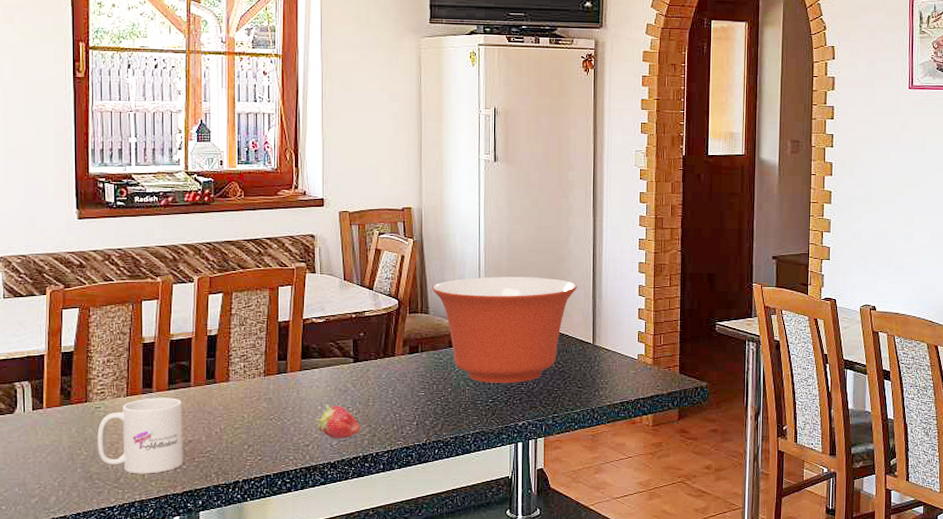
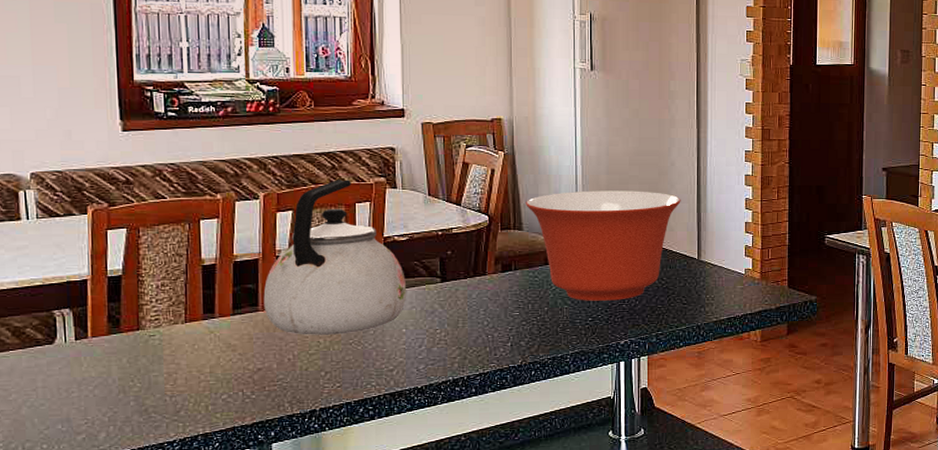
mug: present [97,398,183,474] -> none [152,323,252,406]
kettle: none [195,264,323,410] -> present [263,180,407,335]
fruit: present [316,405,361,439] -> none [400,327,450,363]

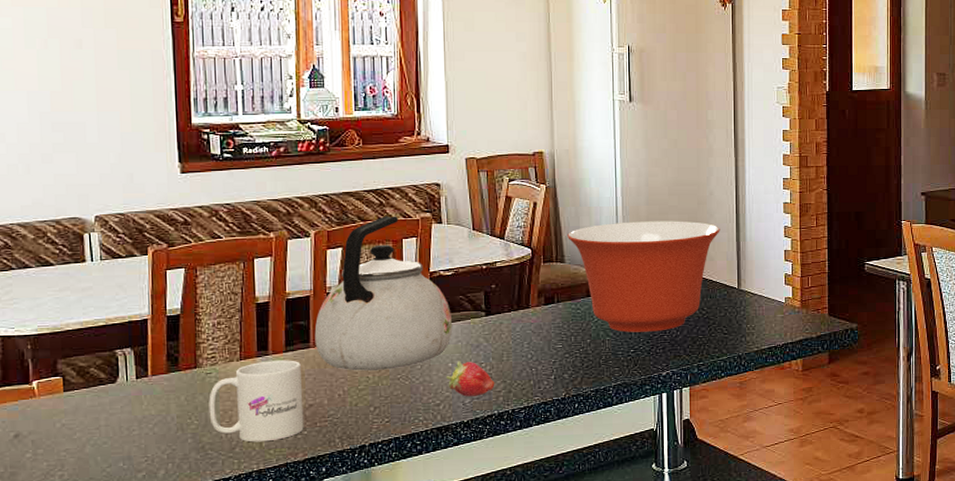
mug: none [152,323,252,406] -> present [209,360,304,442]
fruit: none [400,327,450,363] -> present [446,361,495,397]

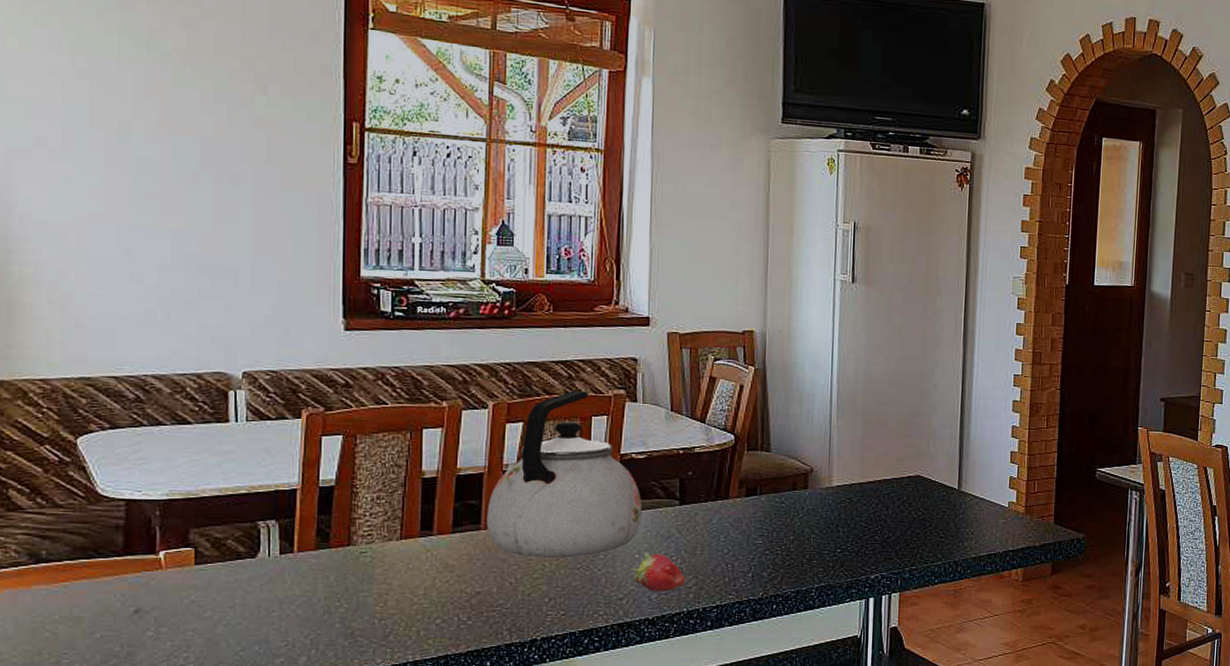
mug: present [209,360,304,442] -> none [361,542,470,631]
mixing bowl: present [567,221,720,333] -> none [775,411,943,531]

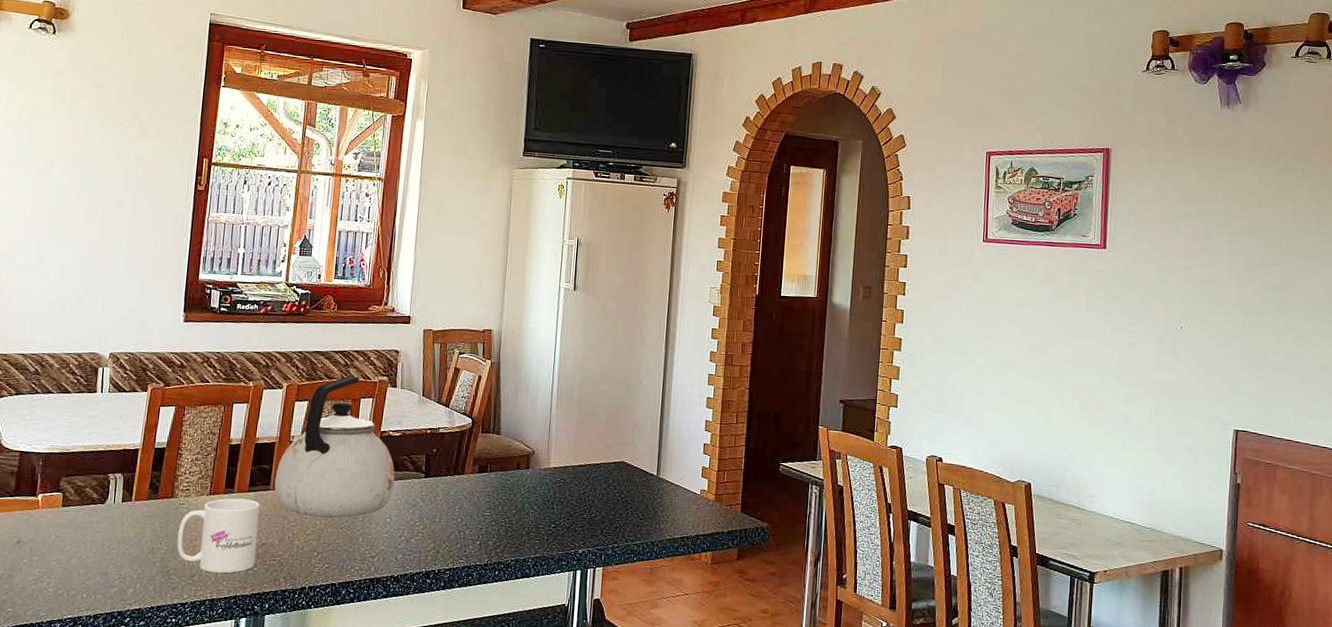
mug: none [361,542,470,631] -> present [177,498,260,573]
fruit: present [632,552,686,592] -> none [384,517,426,553]

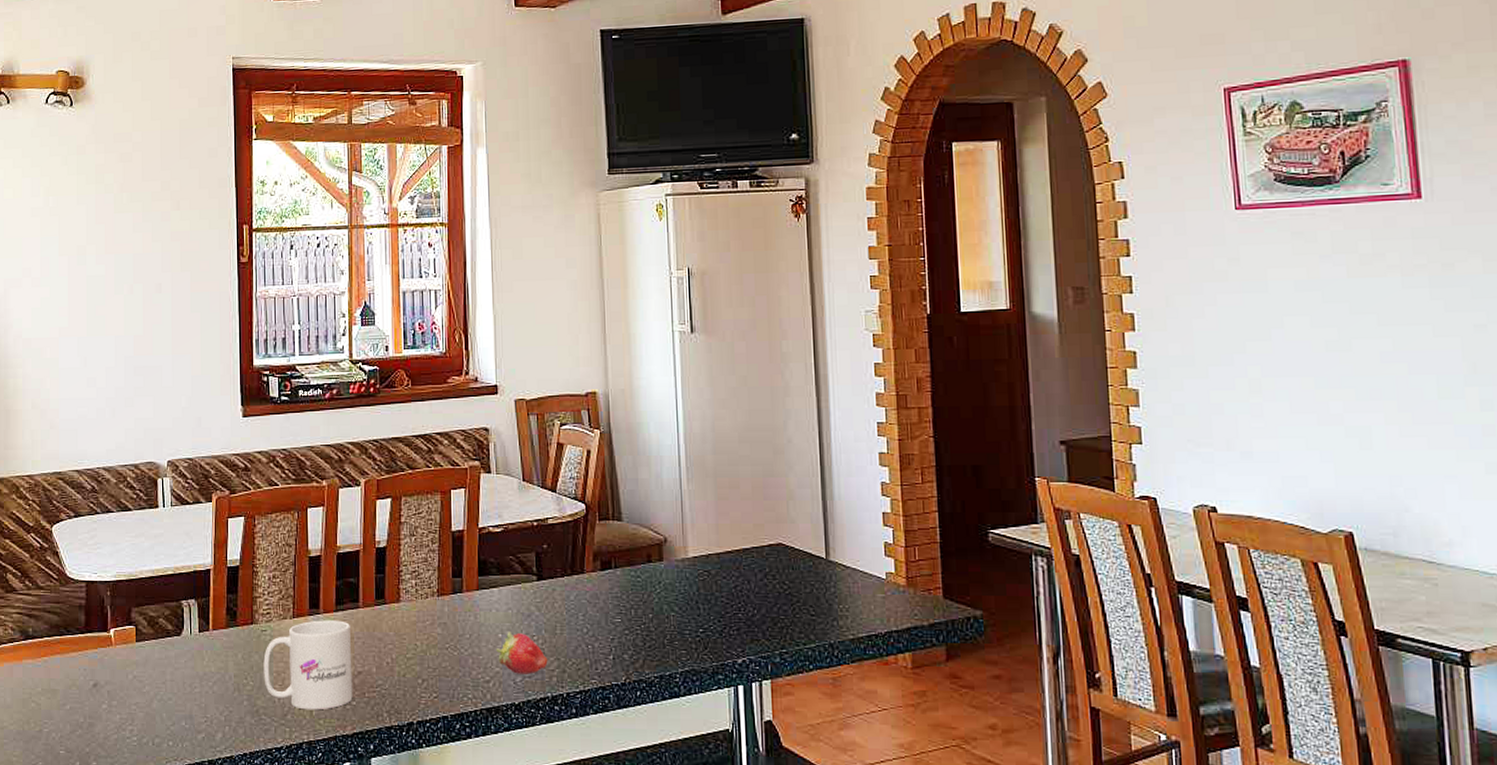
kettle: present [274,376,395,519] -> none [364,464,503,637]
fruit: none [384,517,426,553] -> present [496,632,548,674]

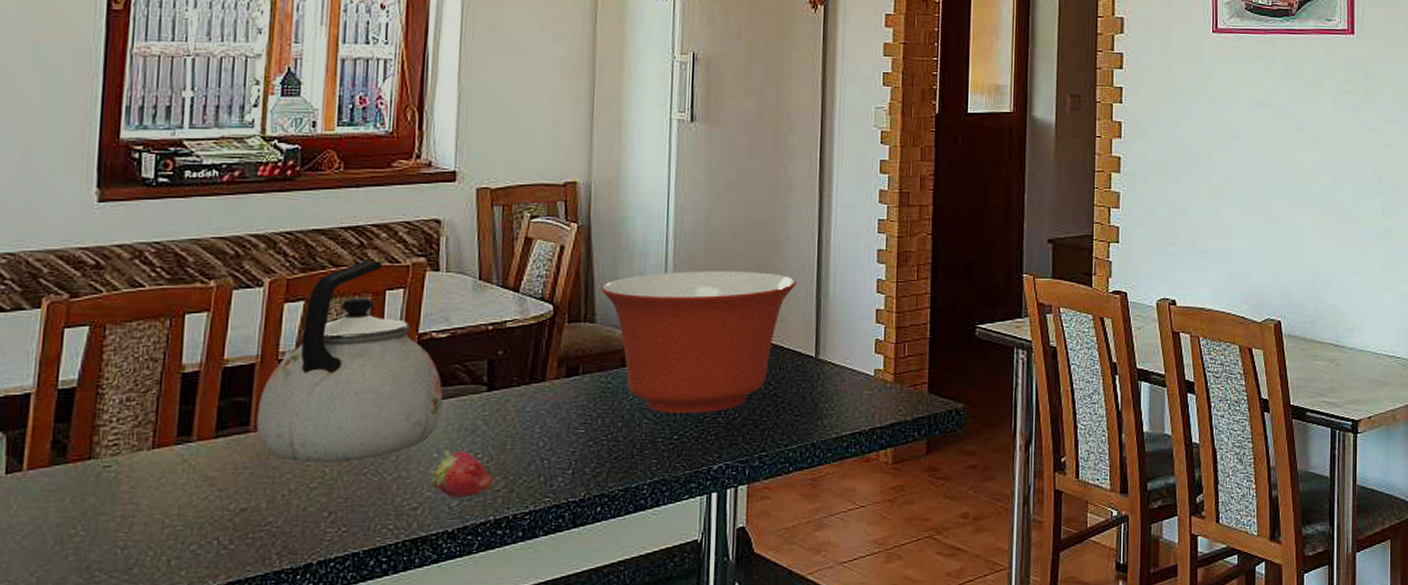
mug: present [263,620,353,710] -> none [101,448,234,560]
kettle: none [364,464,503,637] -> present [256,260,443,464]
mixing bowl: none [625,473,802,608] -> present [601,271,797,414]

